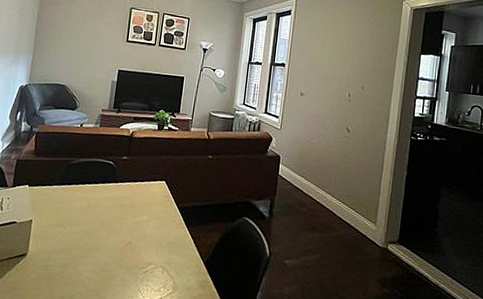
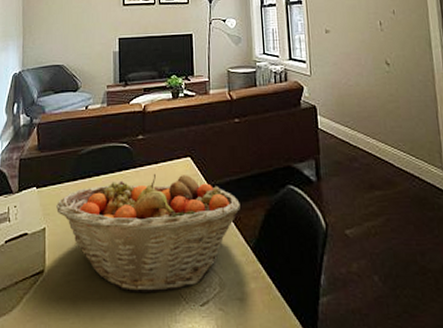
fruit basket: none [44,190,201,286] -> present [56,174,240,294]

